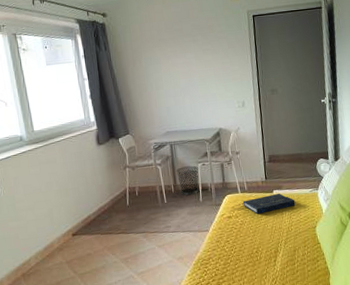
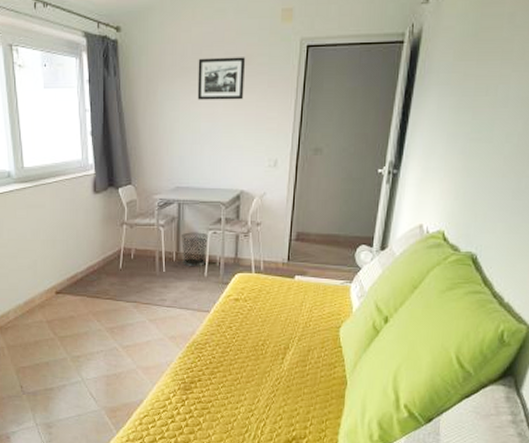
picture frame: none [171,28,211,63] -> present [197,57,246,100]
book: present [236,193,295,214] -> none [247,280,320,301]

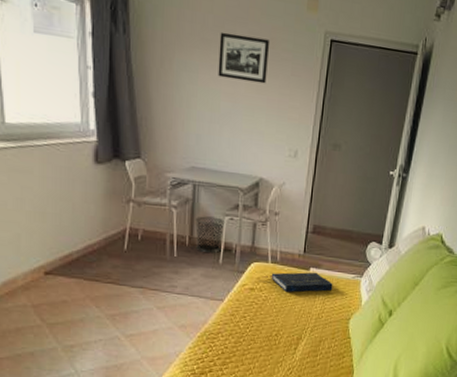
book: none [247,280,320,301] -> present [263,272,333,292]

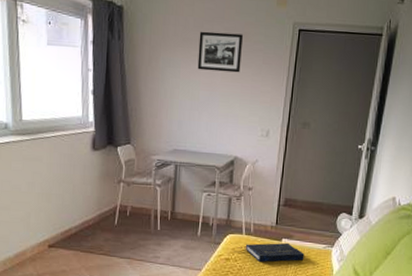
waste bin: present [195,216,226,253] -> none [176,193,204,226]

